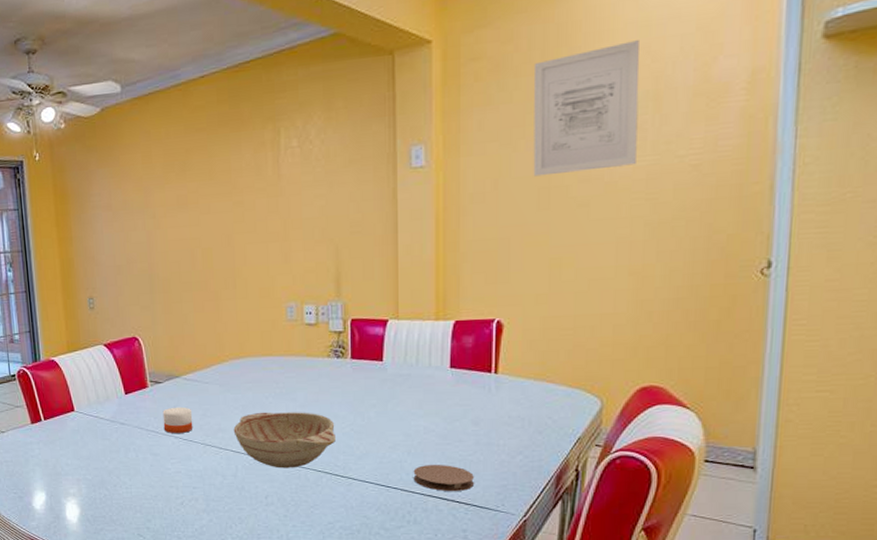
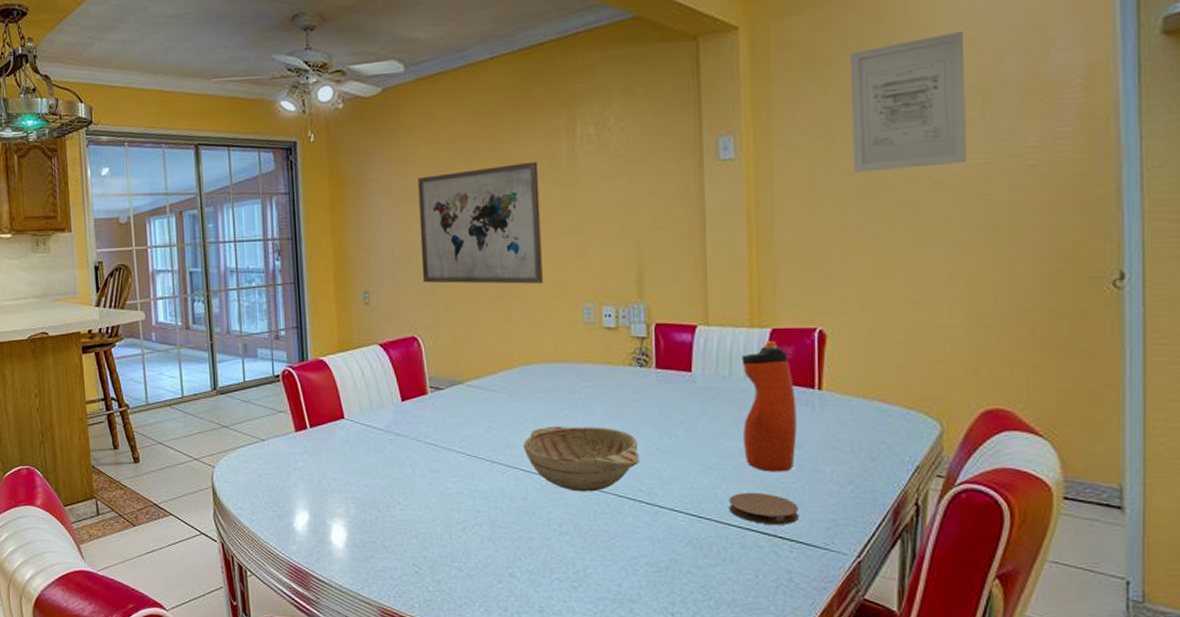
wall art: none [135,173,250,288] -> present [417,161,543,284]
candle: present [162,407,193,433] -> none [443,417,478,447]
water bottle: none [427,332,475,446] -> present [742,341,797,472]

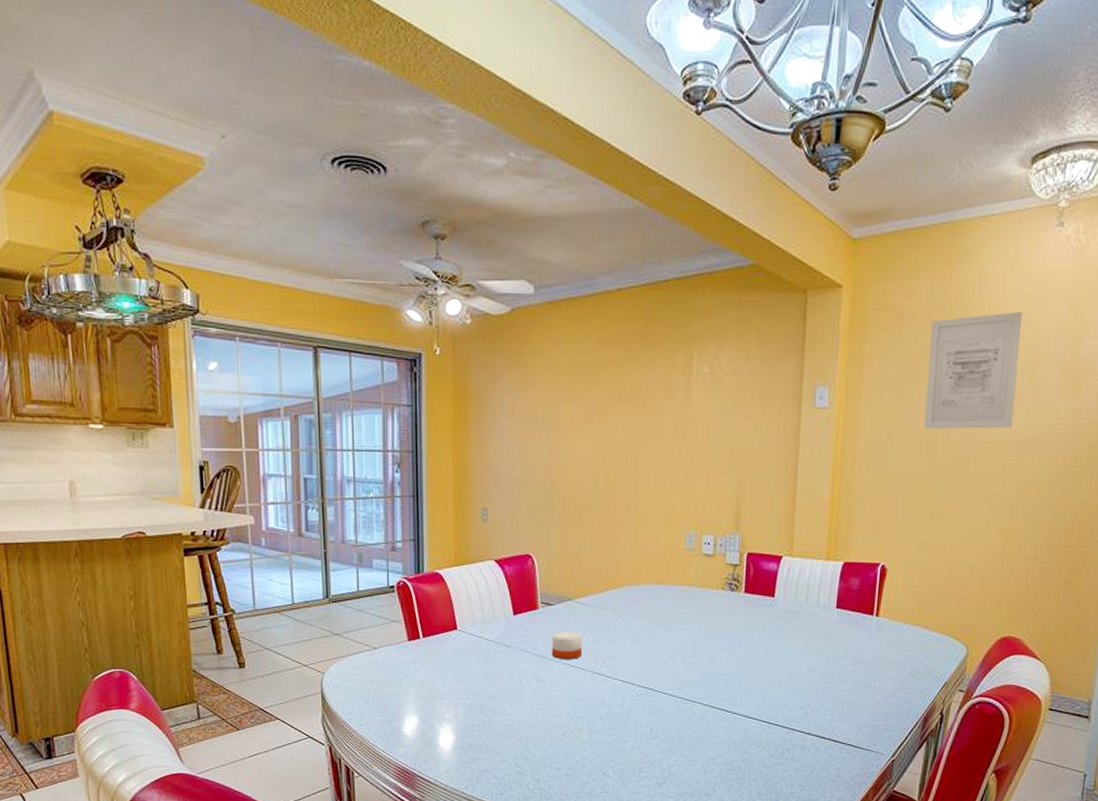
wall art: present [417,161,543,284] -> none [540,394,656,510]
candle: none [443,417,478,447] -> present [551,631,583,659]
decorative bowl: present [523,426,639,492] -> none [623,641,724,701]
coaster: present [728,493,799,525] -> none [794,703,850,730]
water bottle: present [742,341,797,472] -> none [811,573,858,686]

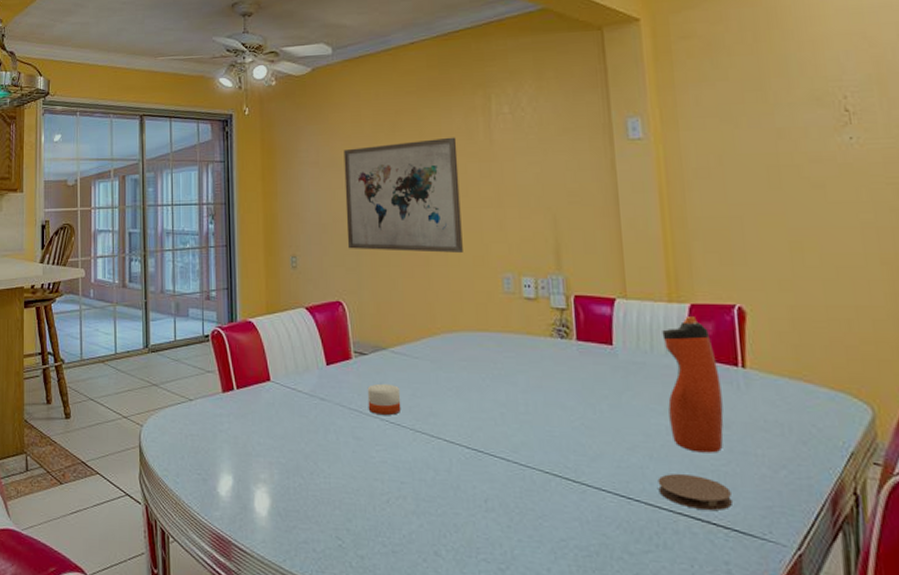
wall art: none [540,394,656,510] -> present [343,137,463,253]
coaster: none [794,703,850,730] -> present [657,474,732,510]
water bottle: none [811,573,858,686] -> present [662,317,724,453]
wall art: present [923,312,1022,430] -> none [746,26,870,154]

